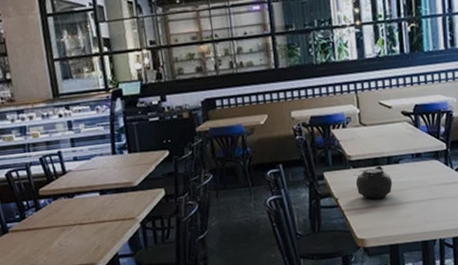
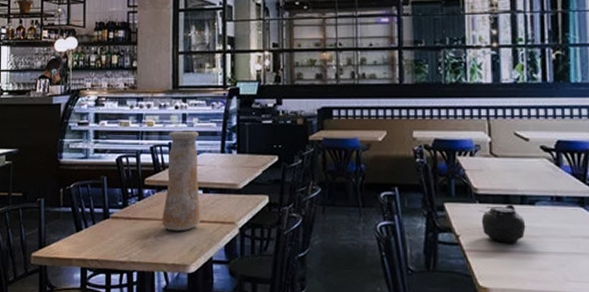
vase: none [56,136,102,235] -> present [162,131,201,231]

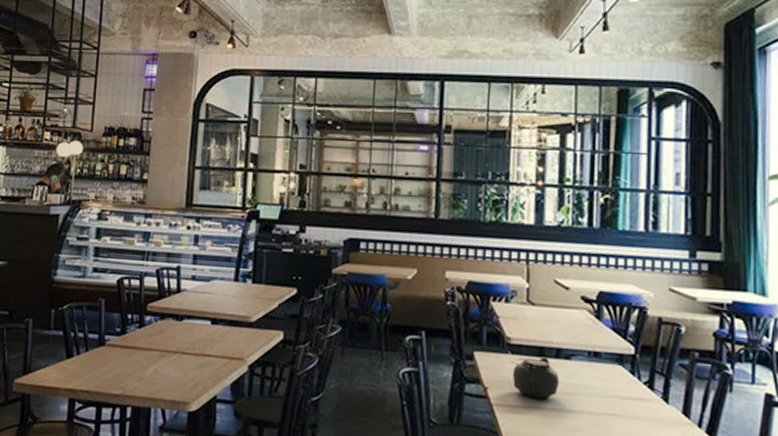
vase: present [162,131,201,231] -> none [163,253,211,365]

